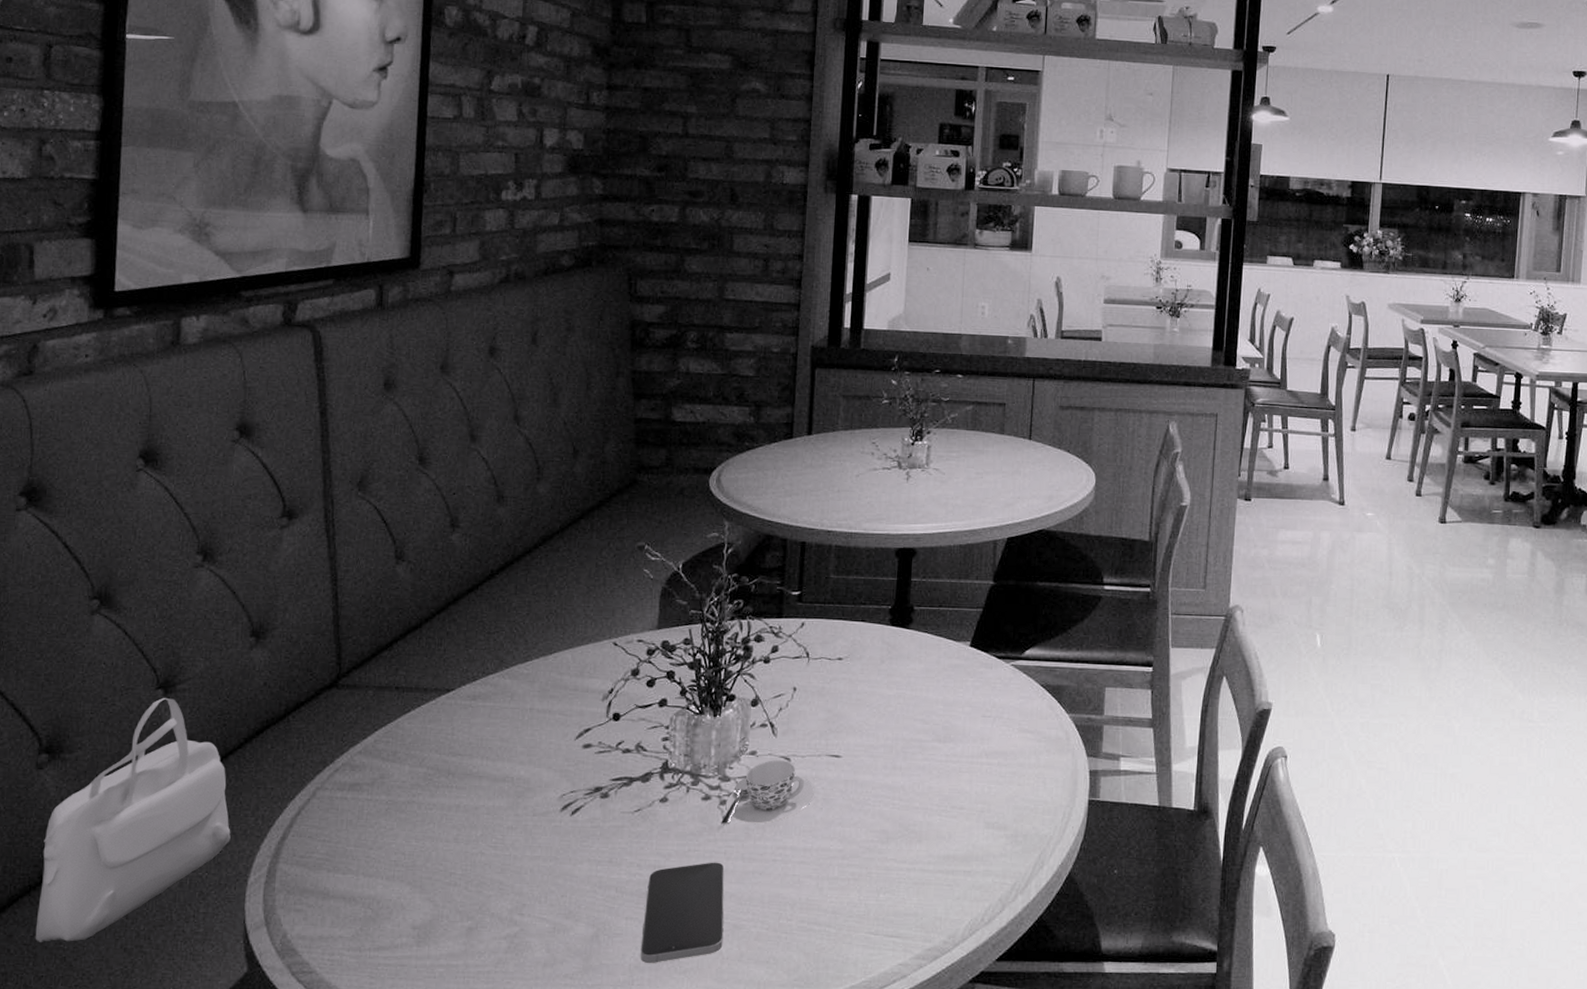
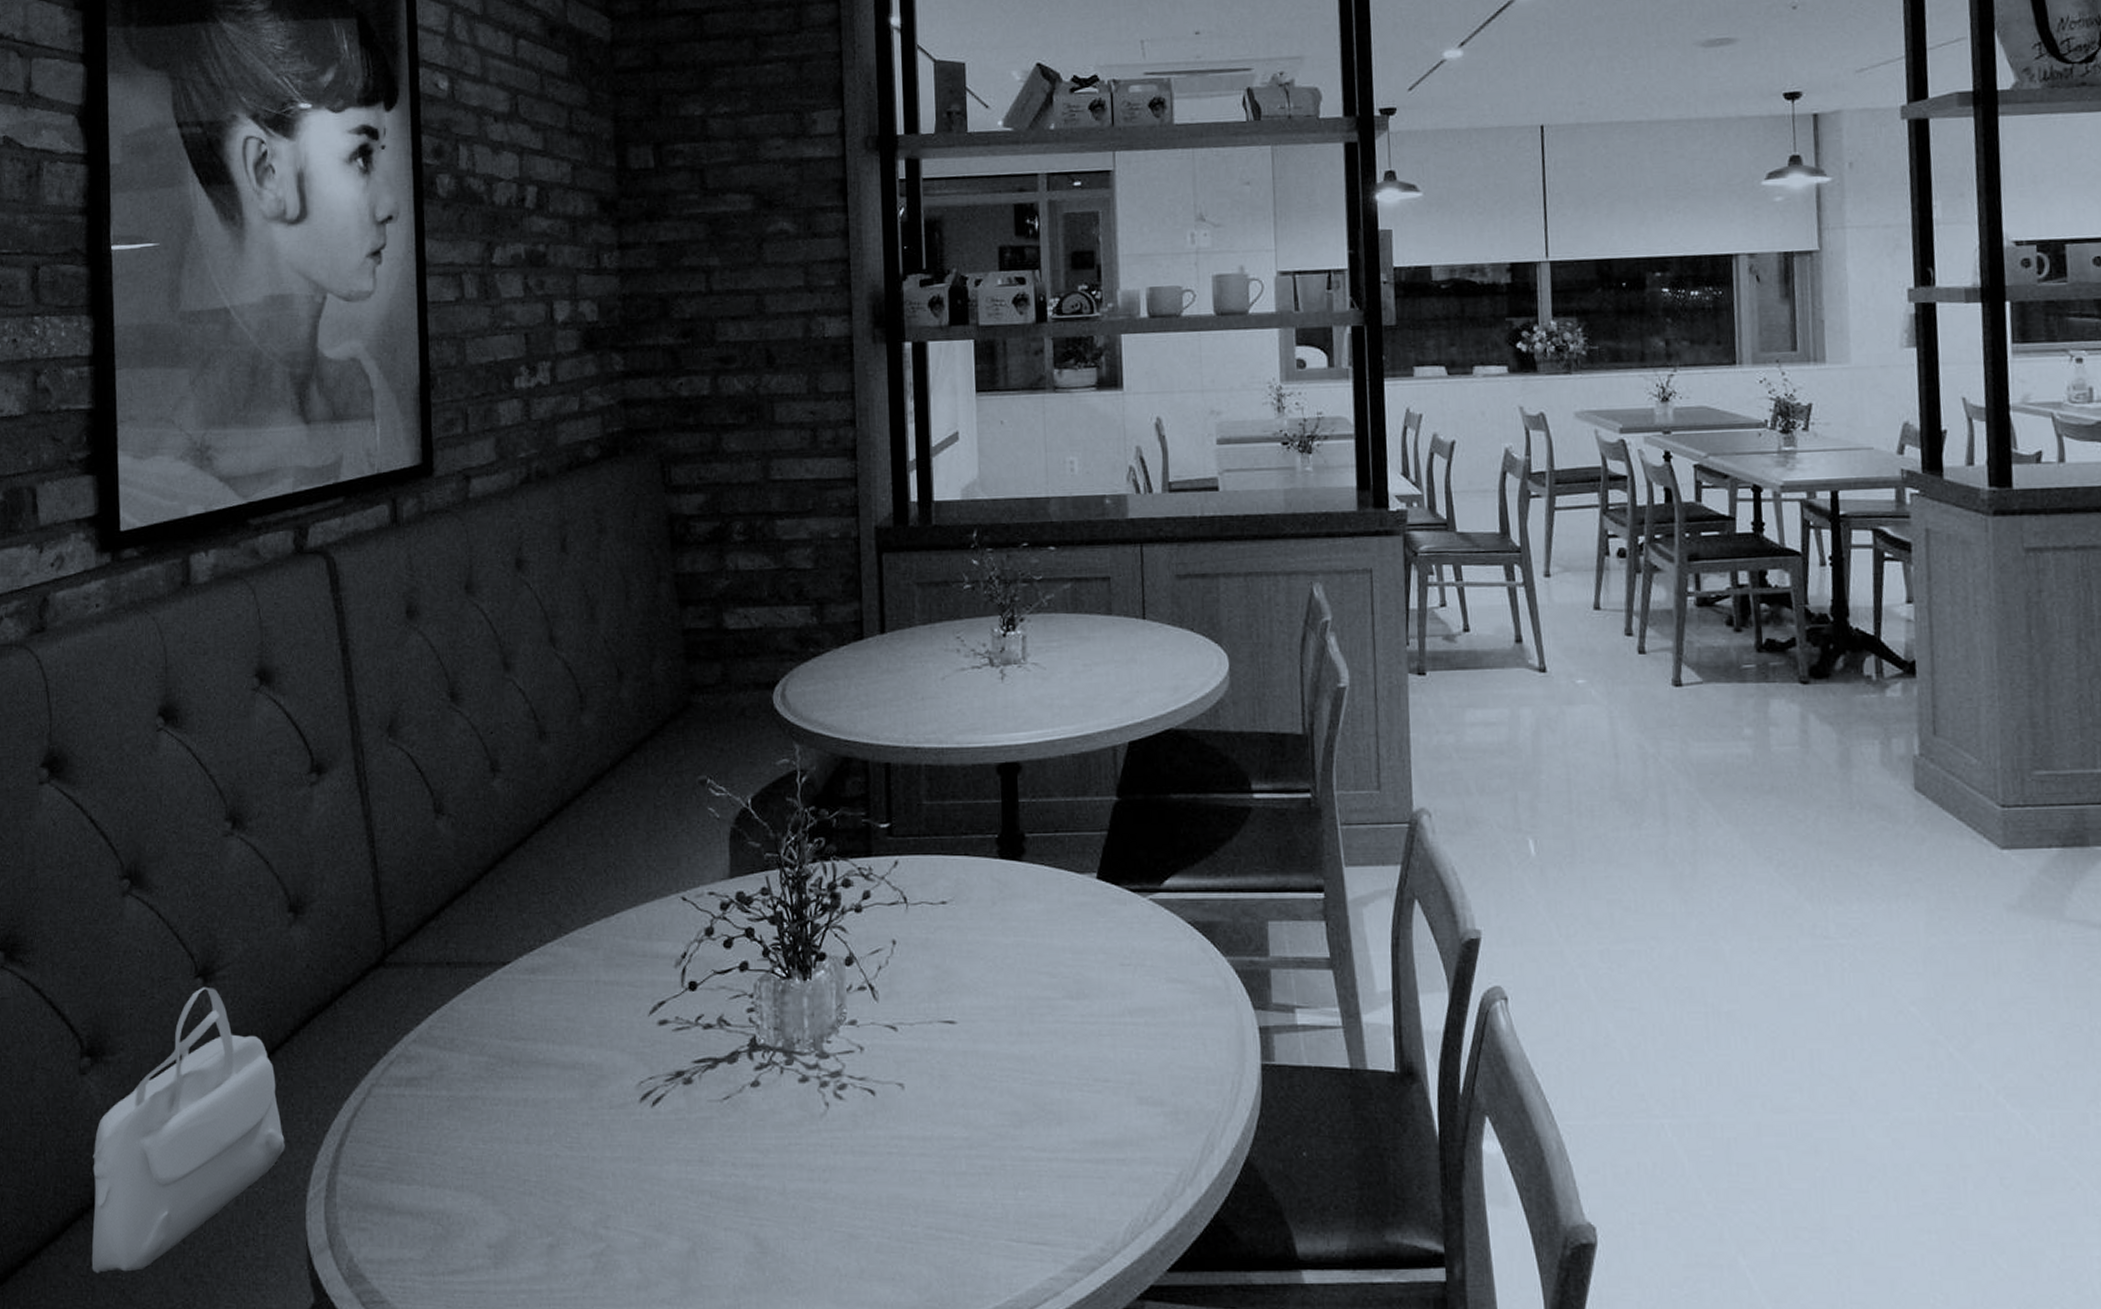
smartphone: present [640,862,725,963] -> none [744,1157,839,1283]
teacup: present [721,760,815,825] -> none [823,1030,930,1111]

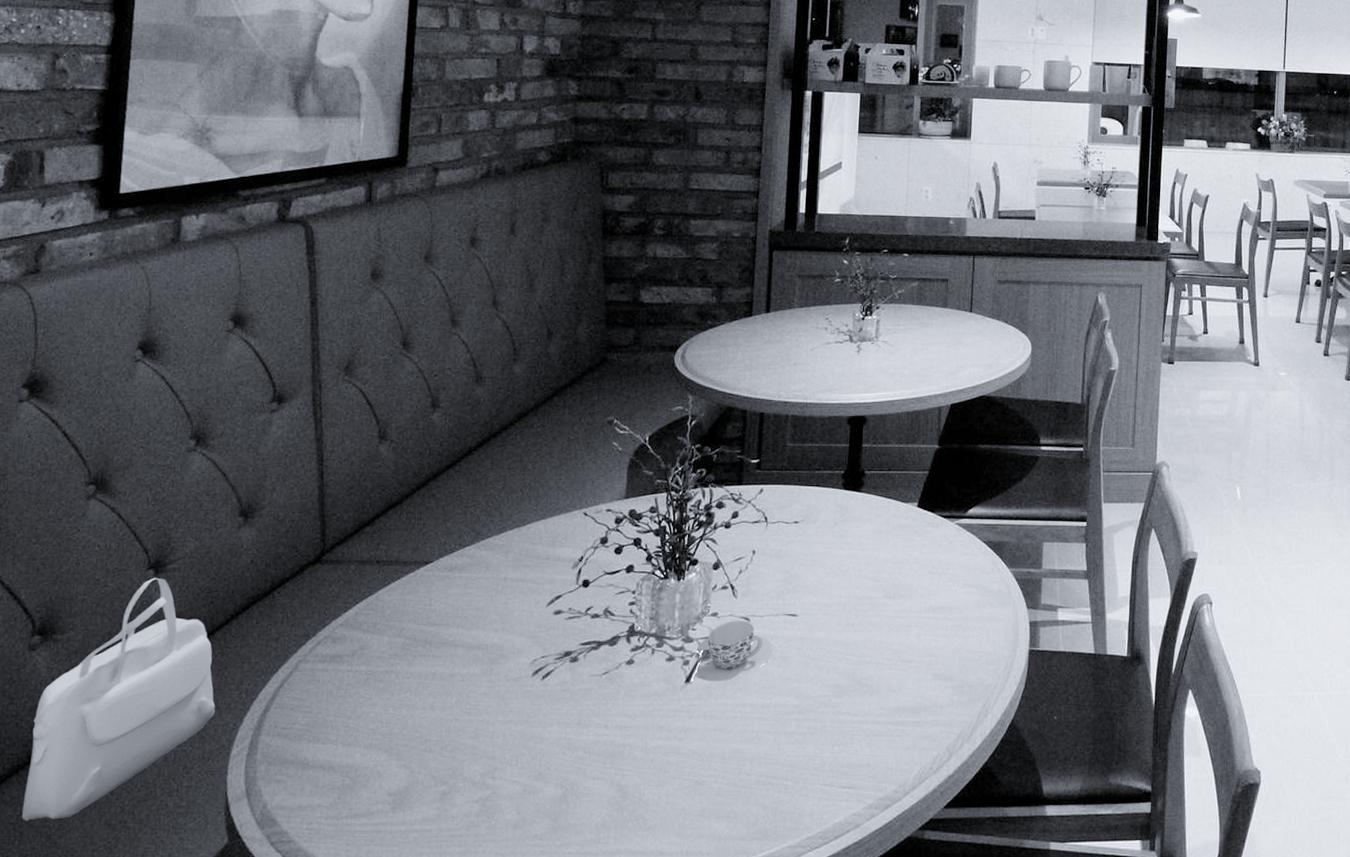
teacup: none [823,1030,930,1111] -> present [684,621,773,684]

